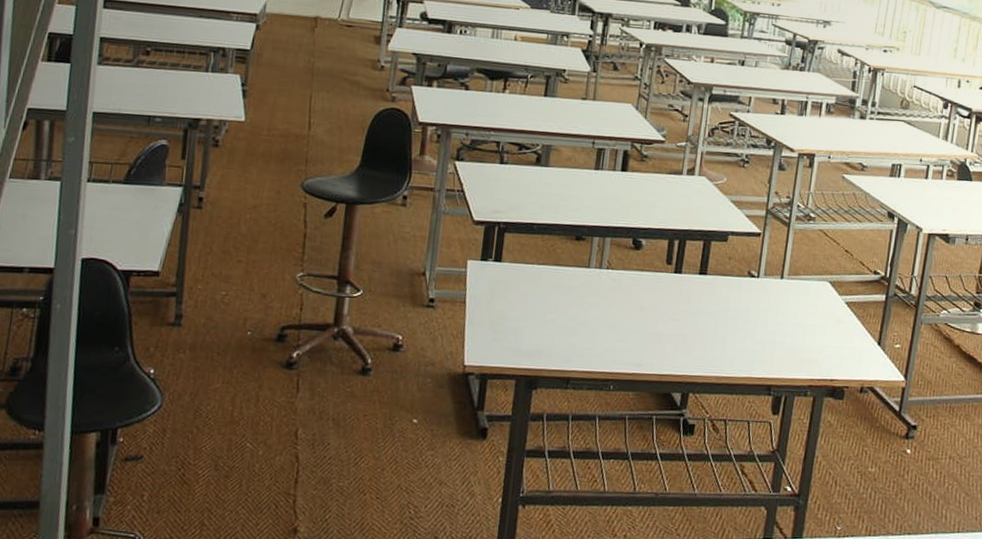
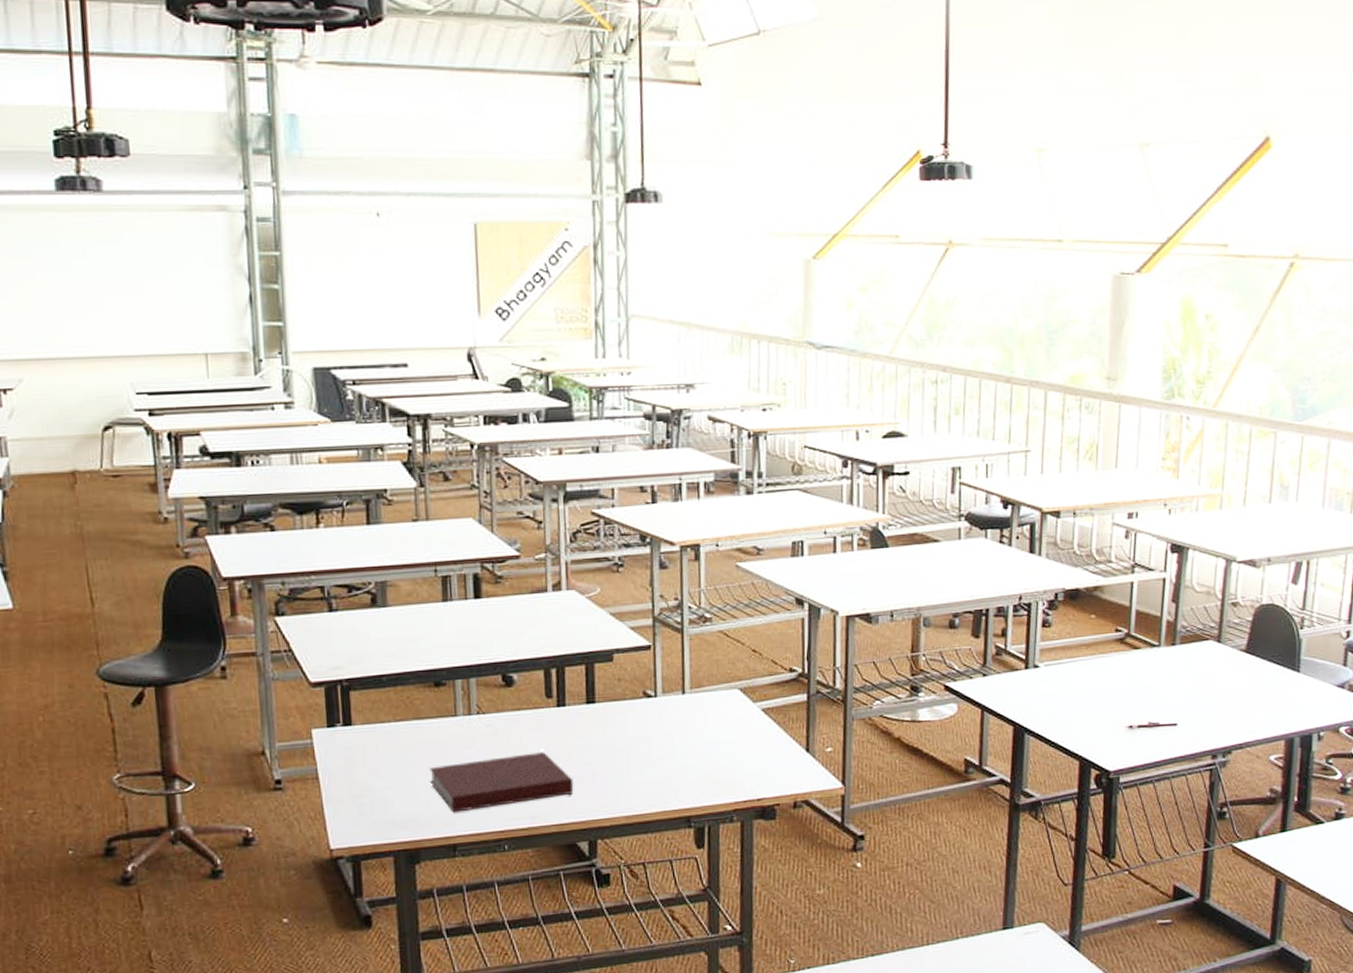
notebook: none [557,308,678,351] -> present [429,752,574,813]

